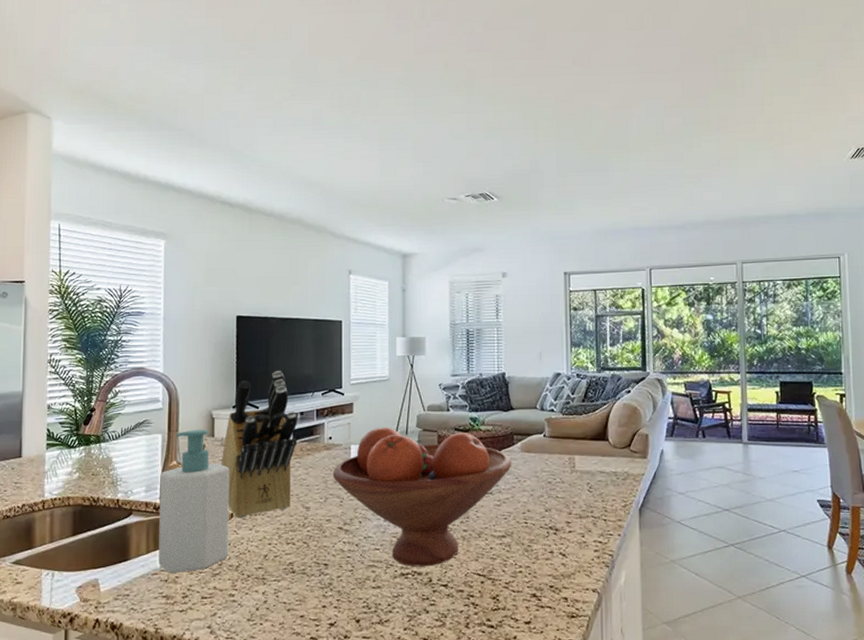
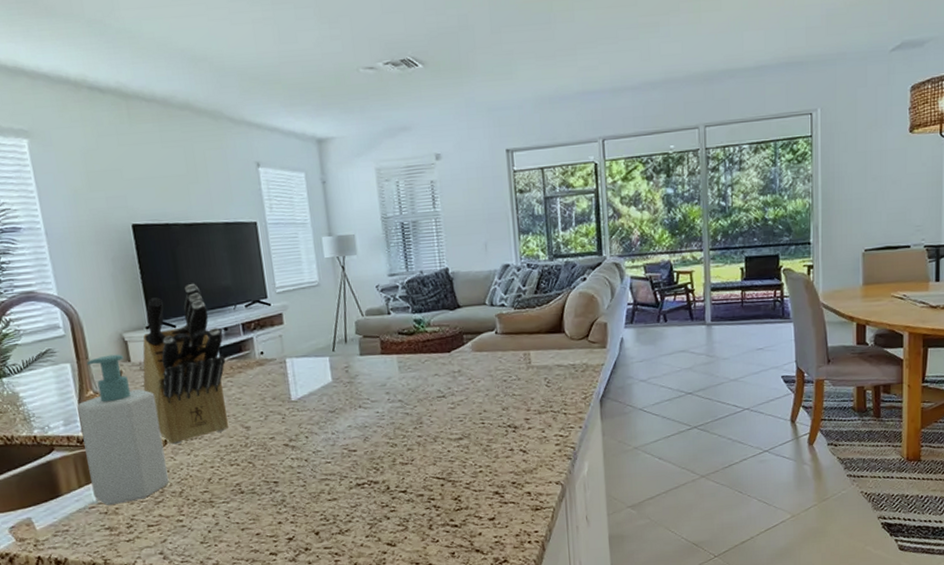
fruit bowl: present [332,427,512,567] -> none [269,336,464,477]

